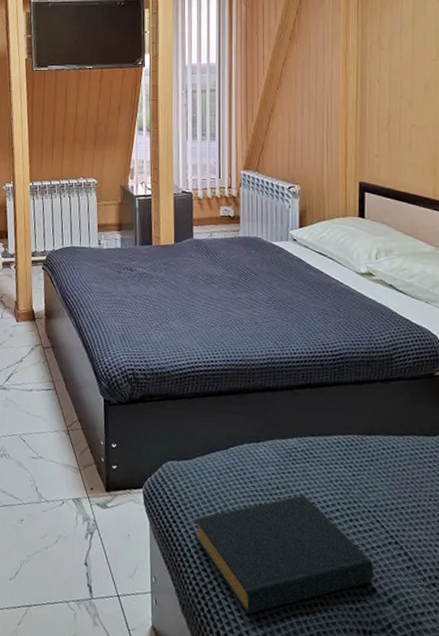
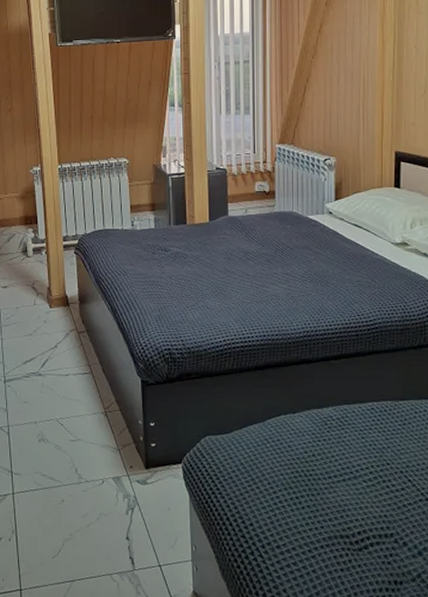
hardback book: present [194,494,373,614] -> none [233,460,405,574]

